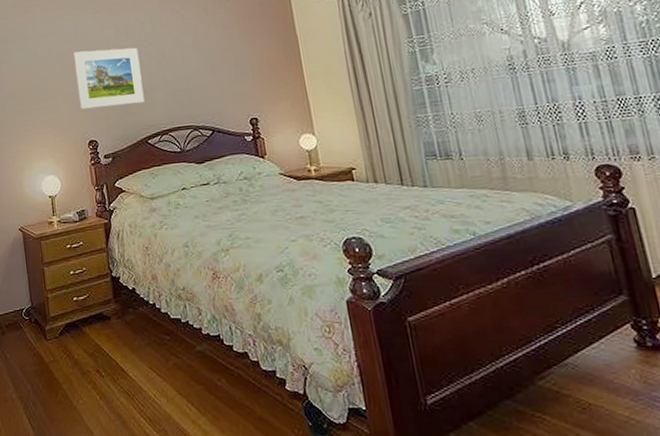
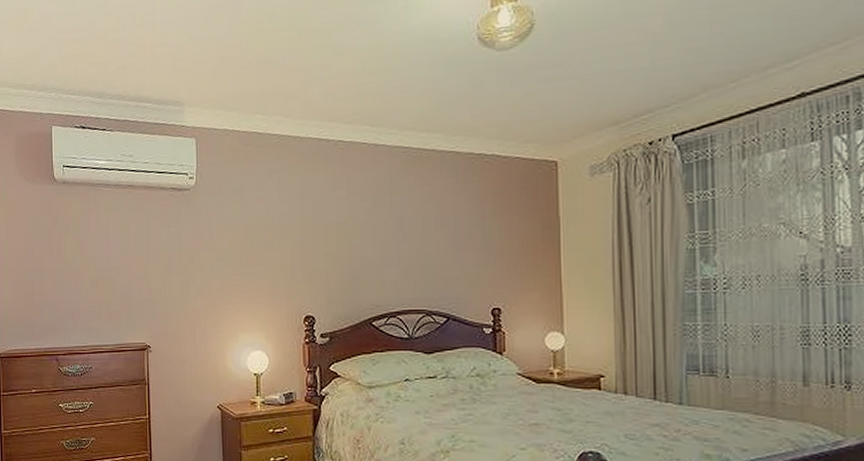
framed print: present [73,47,145,110] -> none [297,212,373,280]

